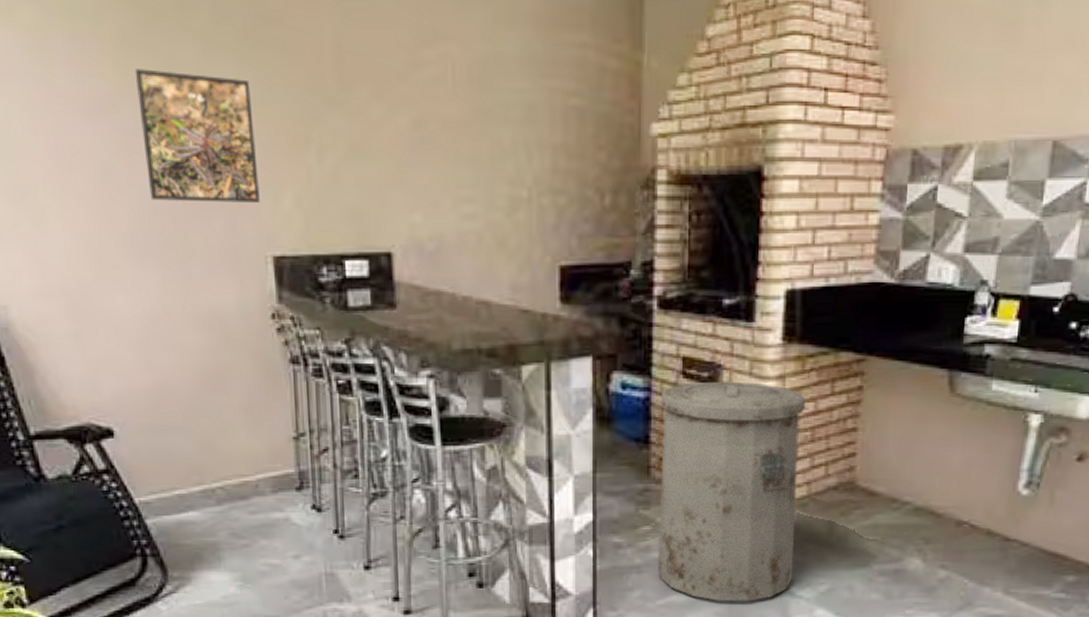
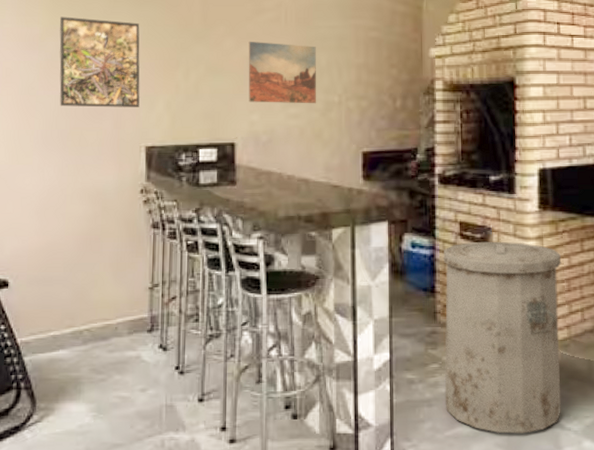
wall art: none [403,109,499,200] -> present [248,41,317,104]

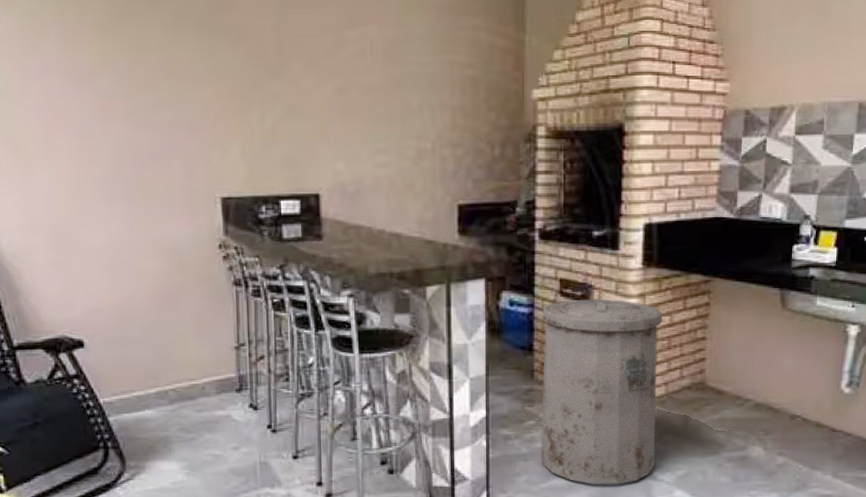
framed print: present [59,16,140,108] -> none [111,47,211,154]
wall art: present [248,41,317,104] -> none [330,78,408,151]

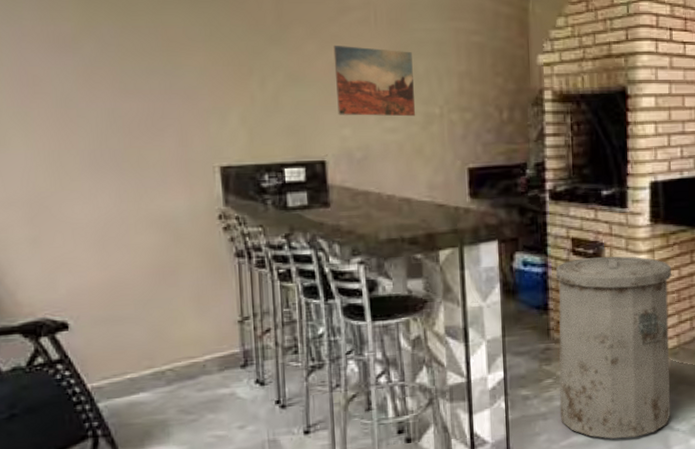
wall art: none [330,78,408,151] -> present [333,45,416,117]

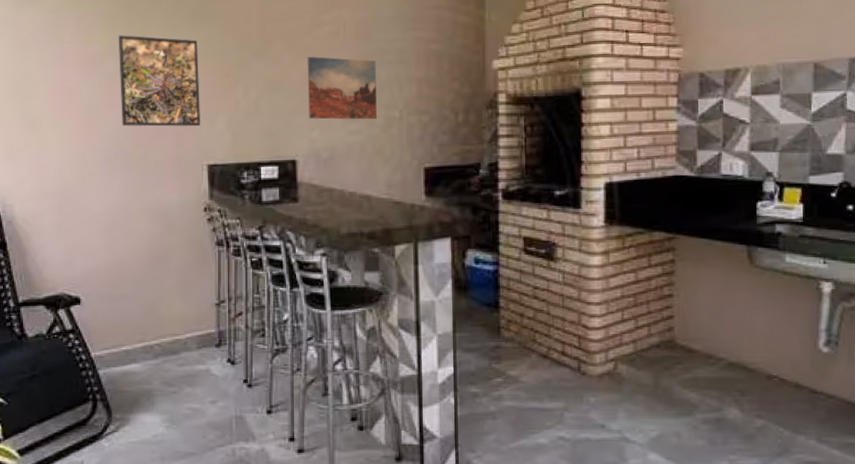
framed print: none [95,12,208,123] -> present [118,35,200,127]
trash can: present [555,256,672,439] -> none [507,256,628,446]

